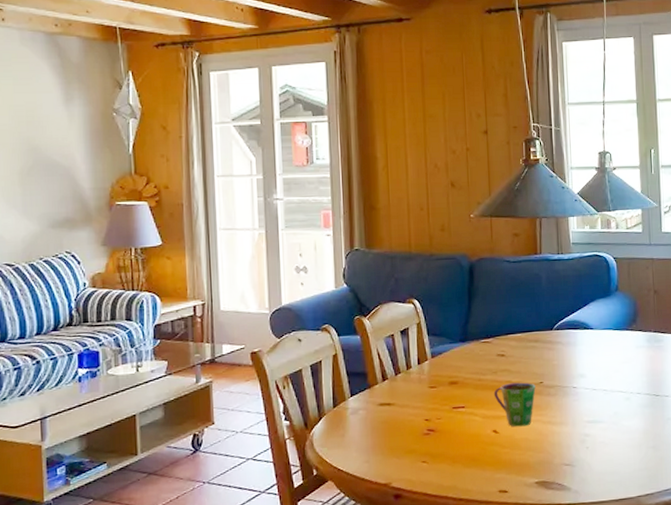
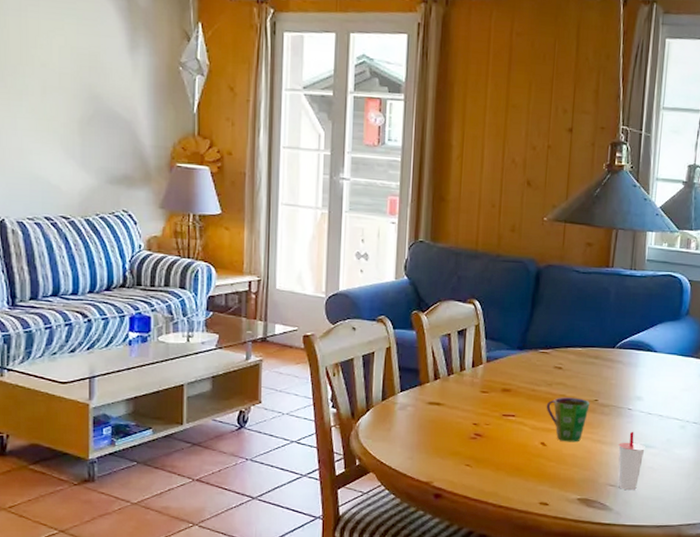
cup: none [568,408,595,468] -> present [618,431,645,491]

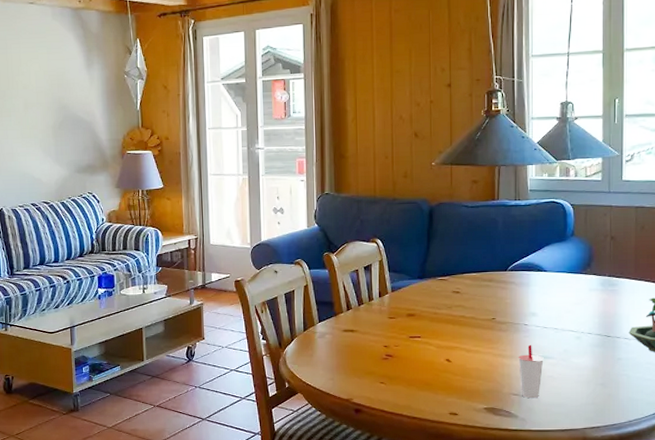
cup: present [546,397,590,442] -> none [448,317,488,358]

